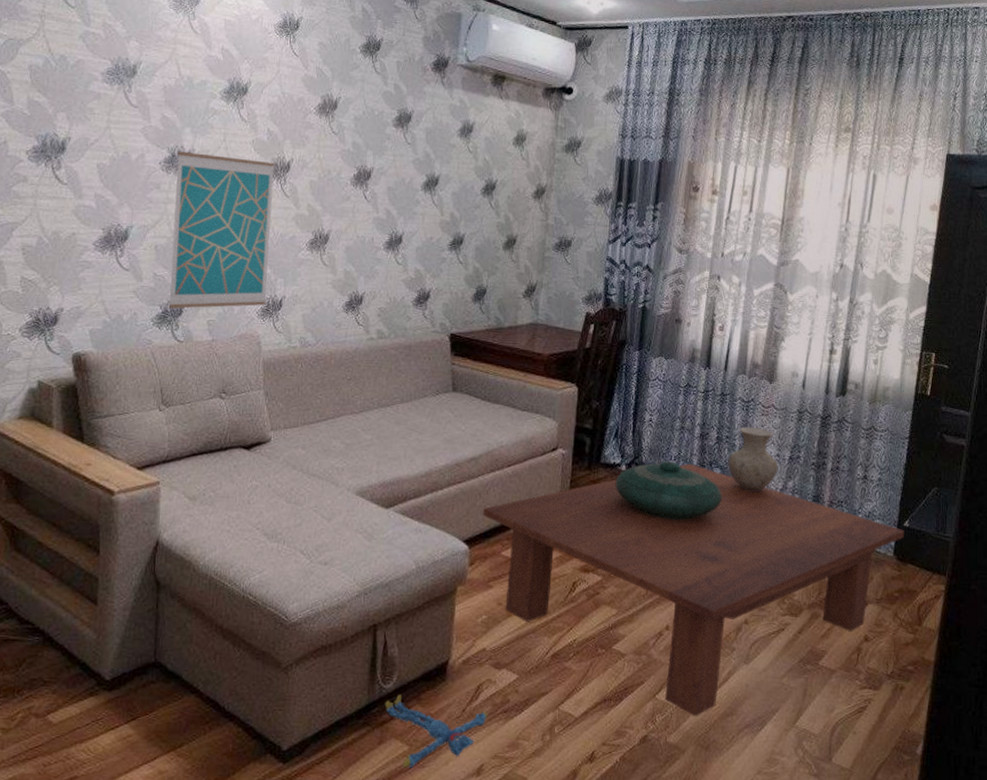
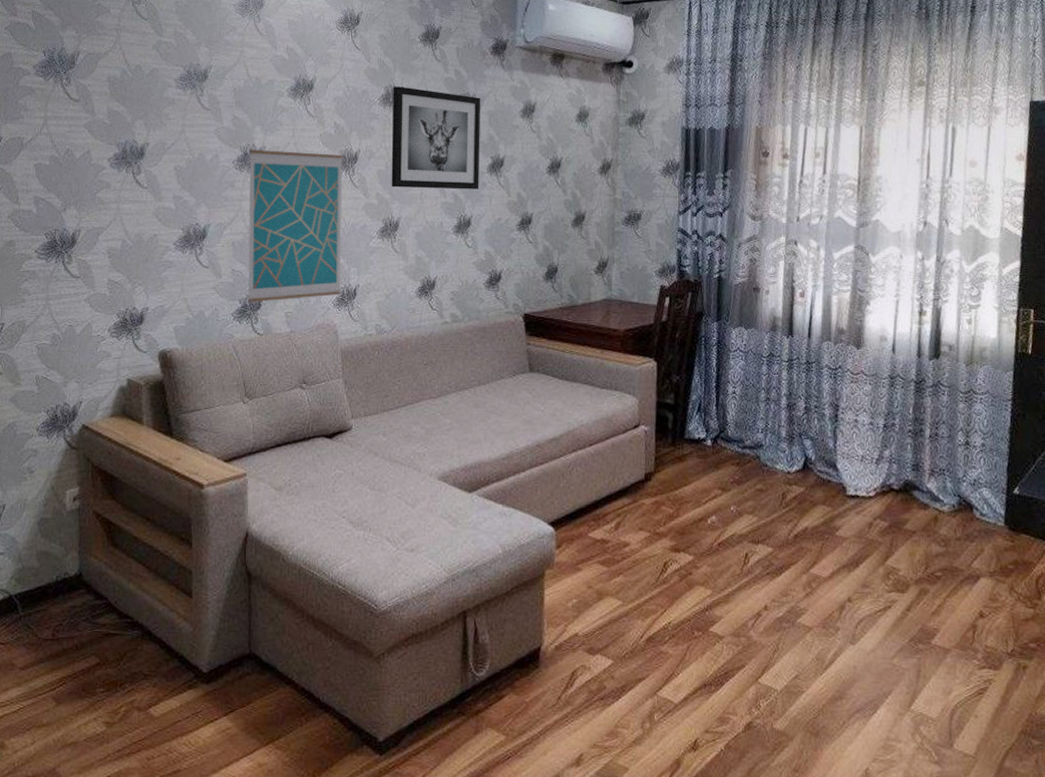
wall art: none [323,96,419,207] -> present [391,86,481,190]
plush toy: present [385,695,489,768] -> none [478,683,585,759]
coffee table: present [483,463,905,716] -> none [567,435,1015,701]
decorative bowl: present [615,461,722,520] -> none [701,434,815,494]
vase: present [728,426,778,491] -> none [818,395,873,462]

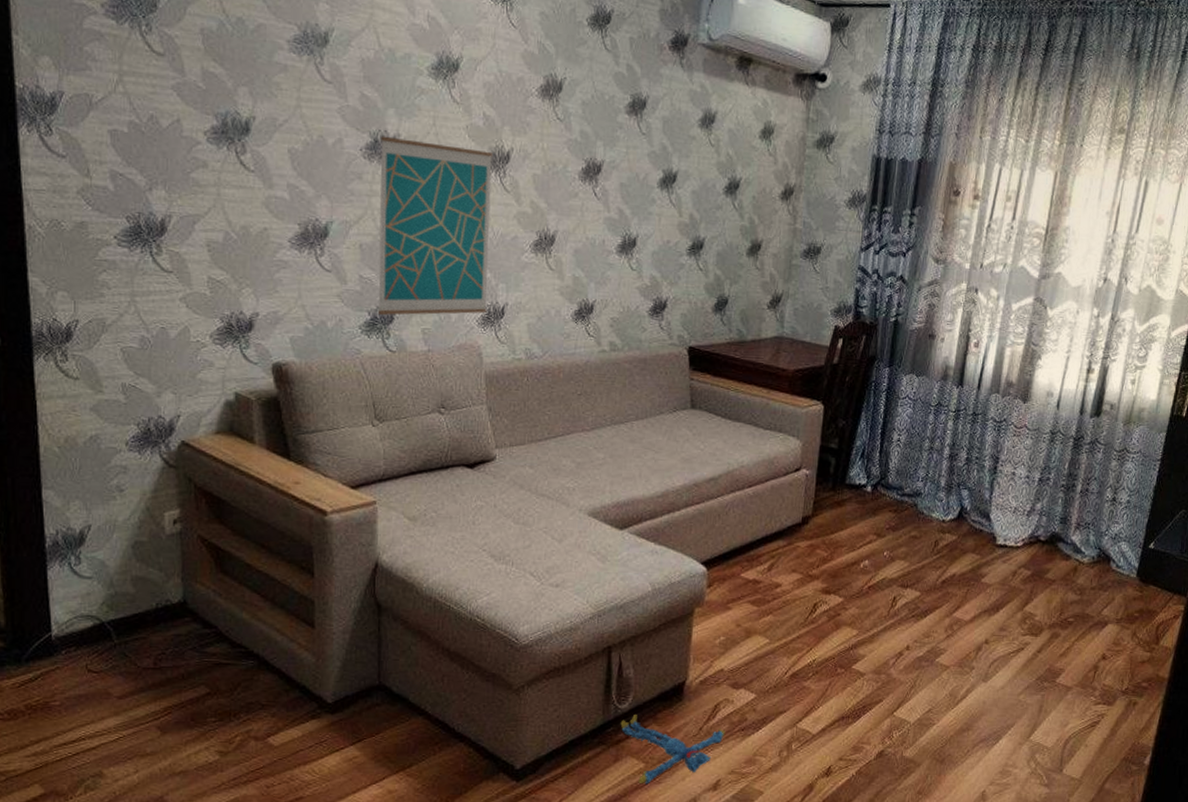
wall art: present [391,86,481,190] -> none [548,76,655,206]
plush toy: none [478,683,585,759] -> present [620,715,726,785]

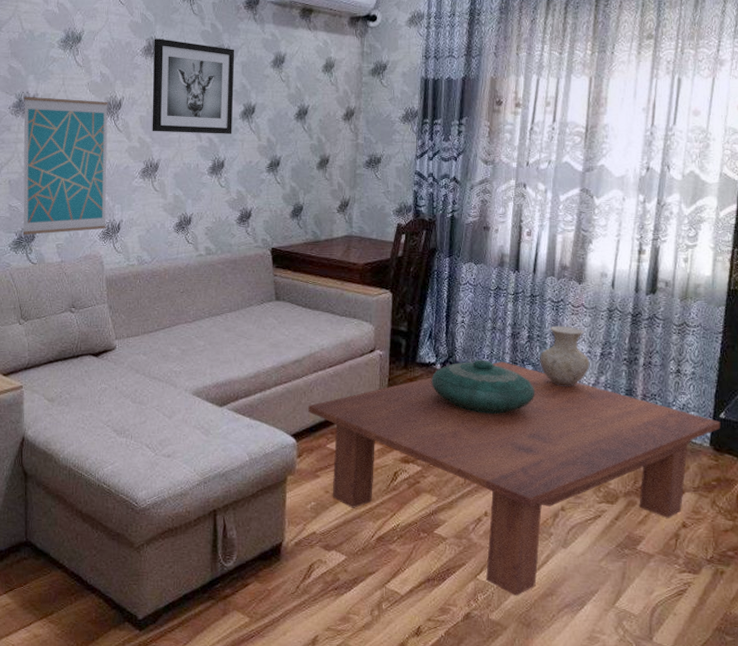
wall art: none [548,76,655,206] -> present [152,39,235,134]
plush toy: present [620,715,726,785] -> none [226,572,321,638]
coffee table: none [722,484,1150,732] -> present [308,361,721,596]
decorative bowl: none [860,482,969,542] -> present [431,360,535,414]
vase: none [976,447,1028,513] -> present [540,325,590,386]

